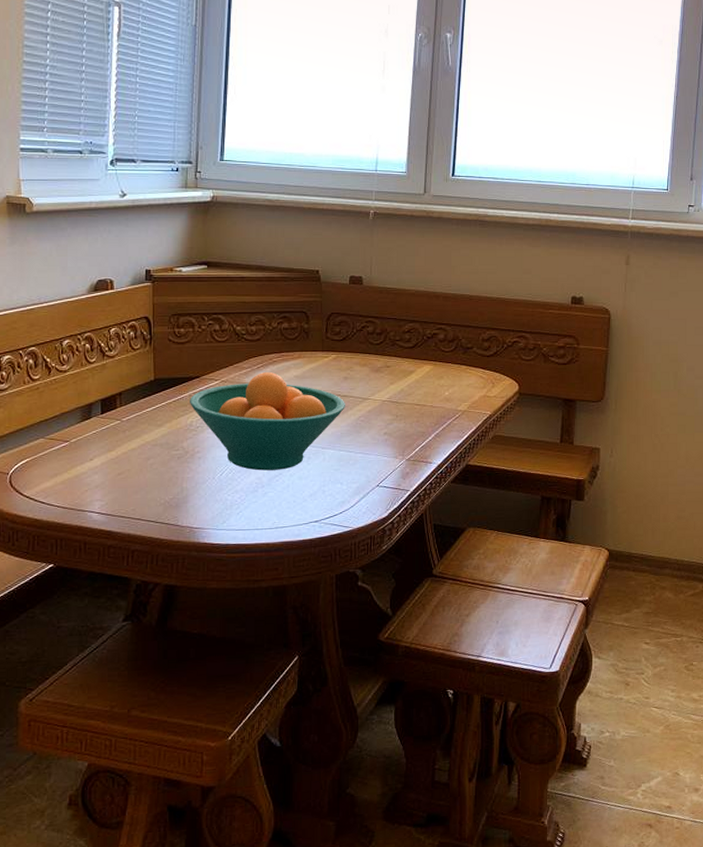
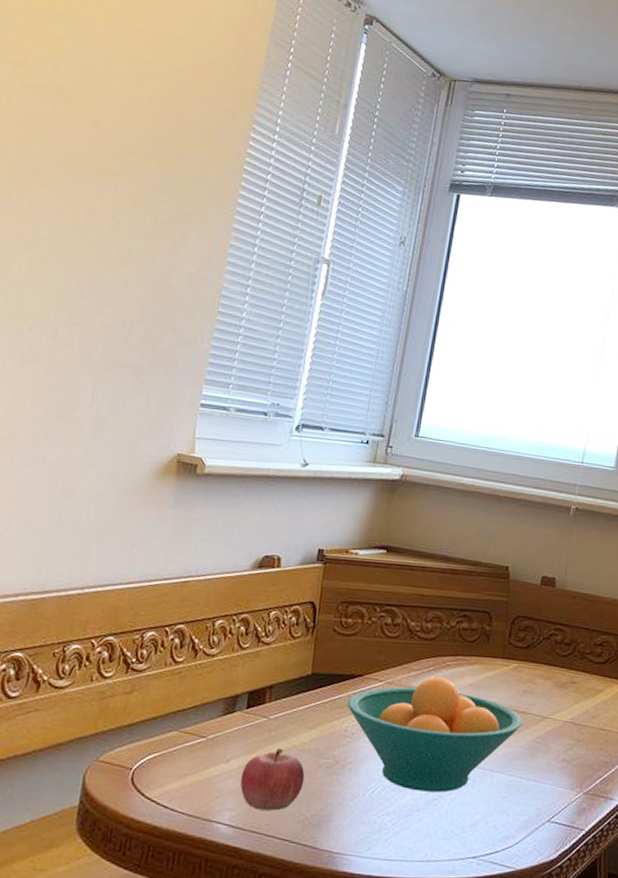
fruit: none [104,445,160,498] -> present [240,748,305,811]

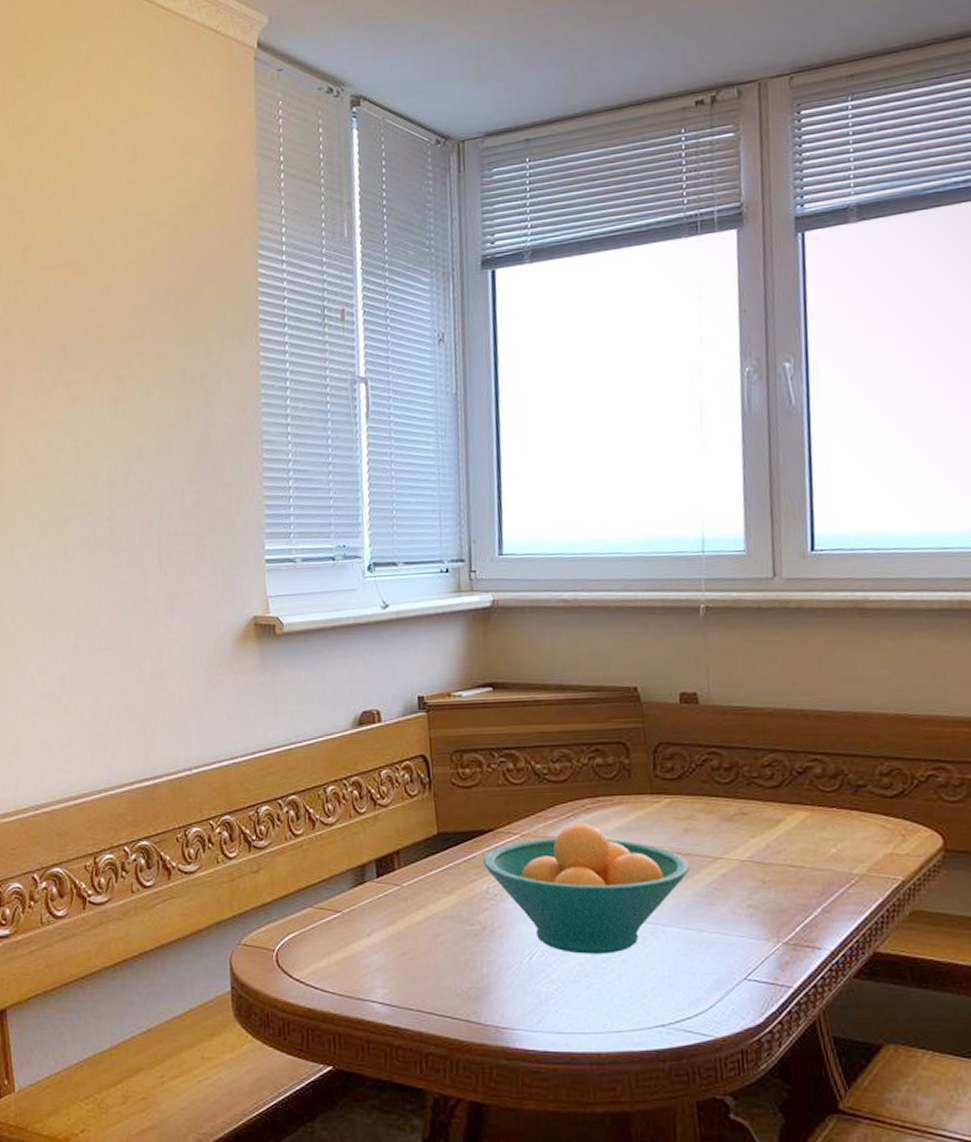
fruit: present [240,748,305,811] -> none [385,917,454,985]

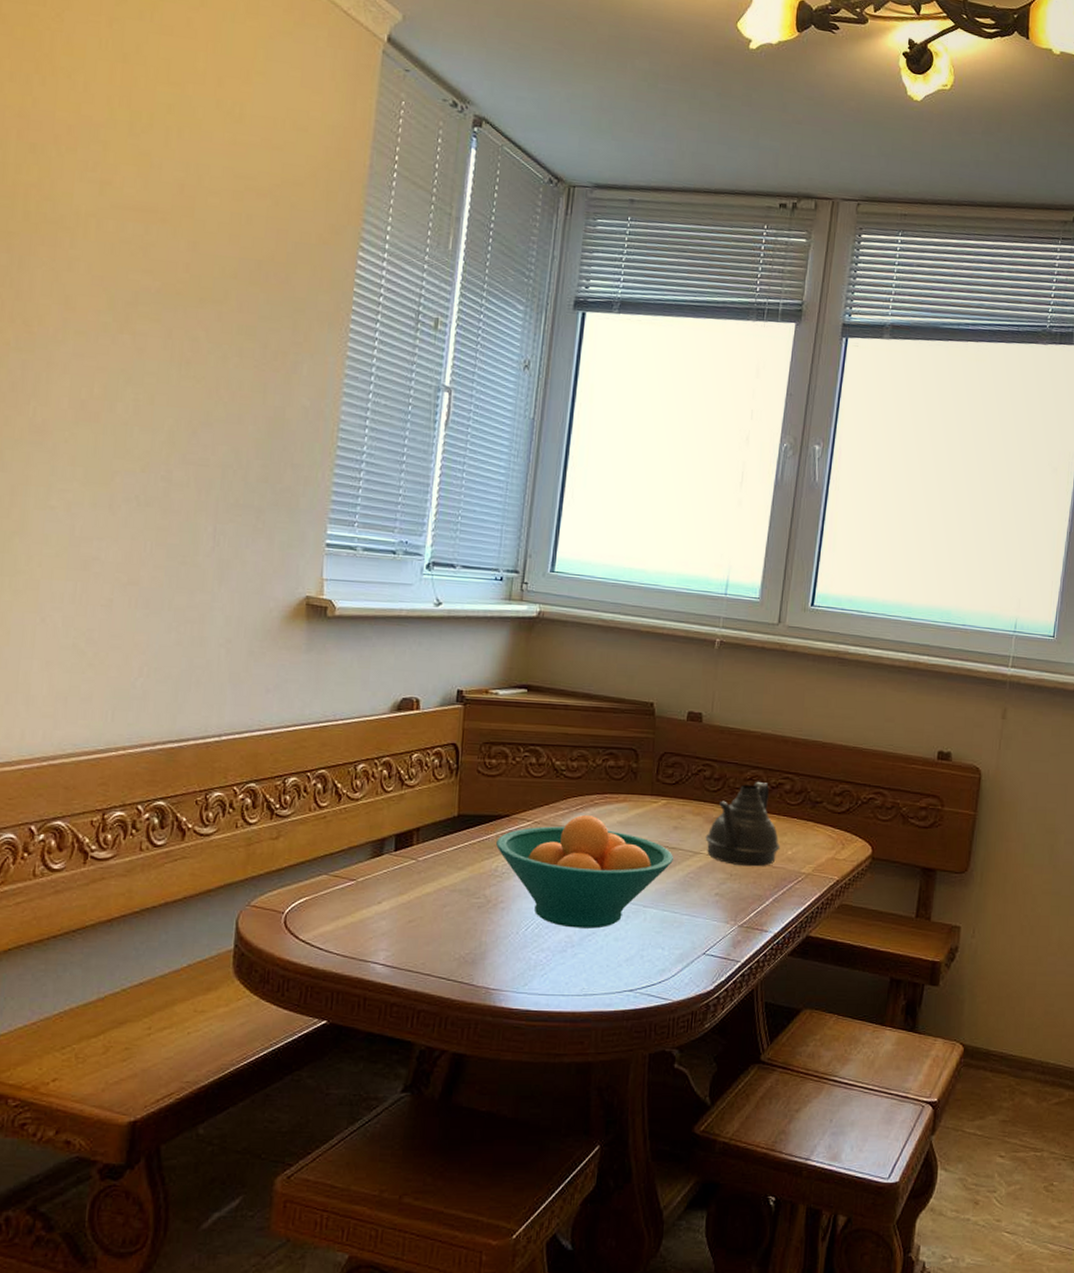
teapot: none [724,766,821,871] -> present [705,781,781,867]

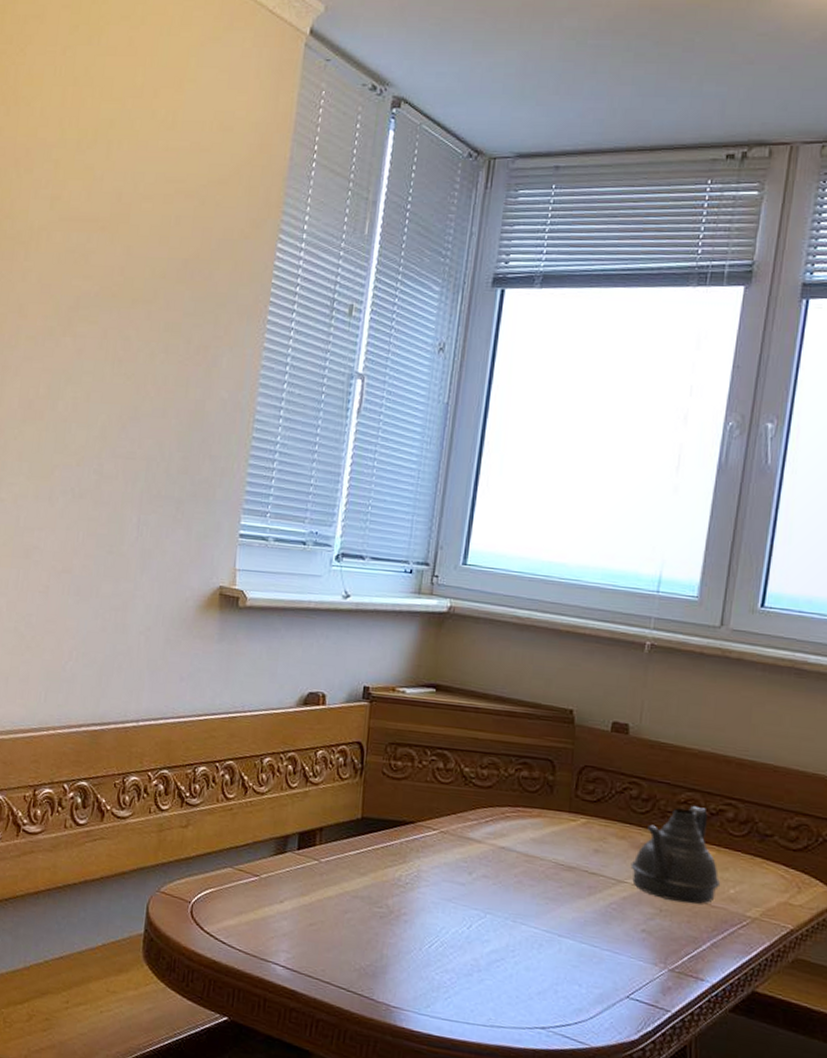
fruit bowl: present [496,815,673,929] -> none [400,828,593,955]

